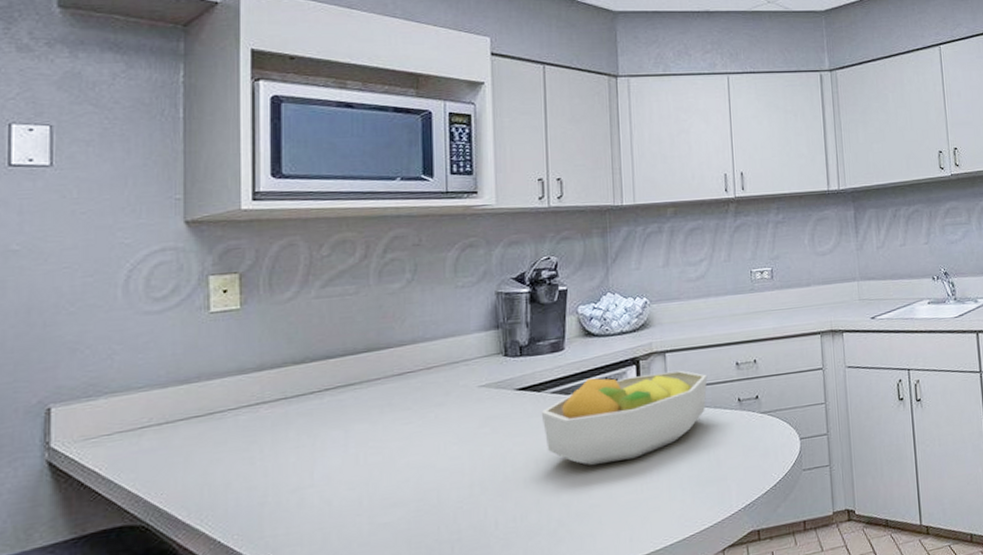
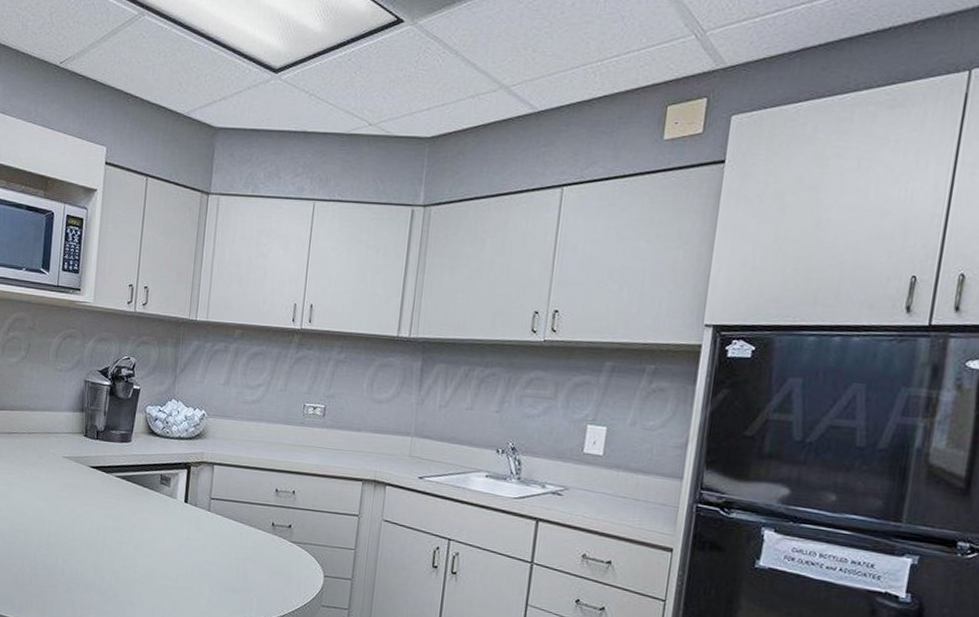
fruit bowl: present [541,370,708,466] -> none [106,471,248,551]

